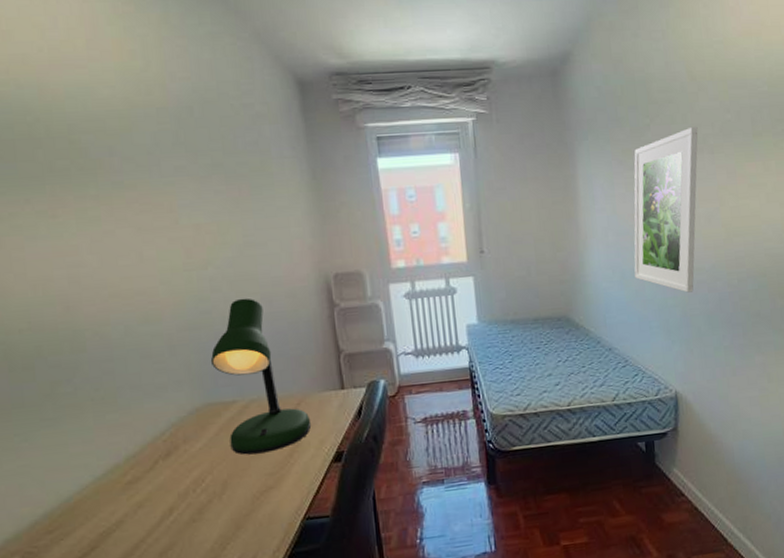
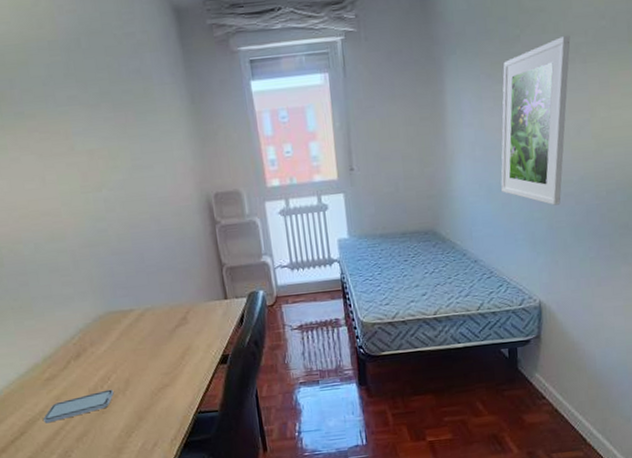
smartphone: none [121,493,208,536] -> present [43,389,114,423]
desk lamp: present [210,298,312,455] -> none [109,217,200,357]

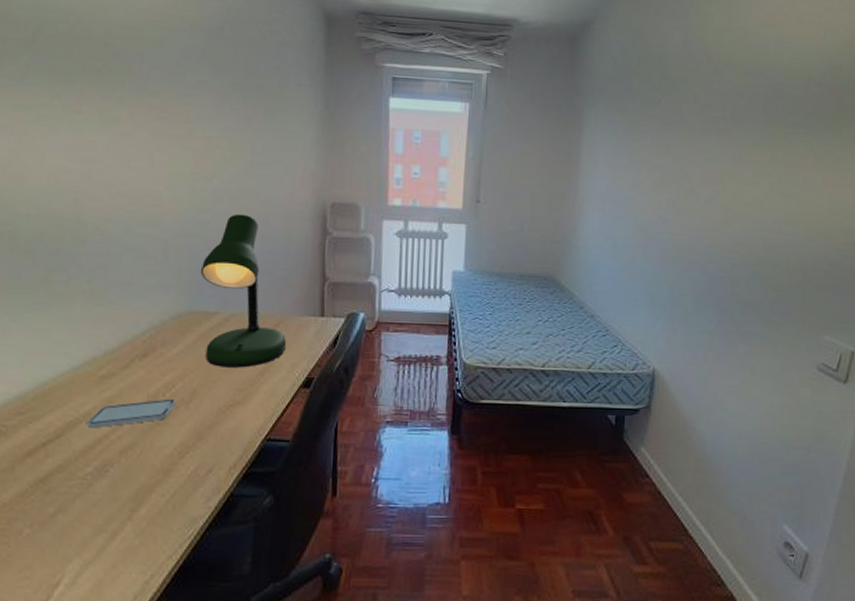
desk lamp: none [109,217,200,357] -> present [200,213,287,368]
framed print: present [501,35,570,205] -> none [627,107,709,271]

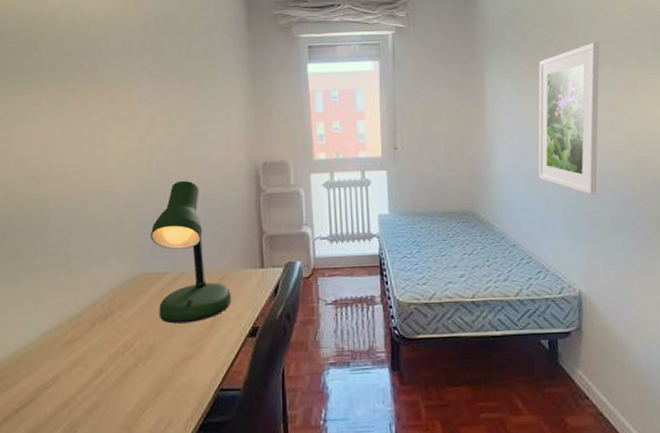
smartphone: present [87,398,176,428] -> none [56,357,135,391]
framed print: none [627,107,709,271] -> present [538,42,600,195]

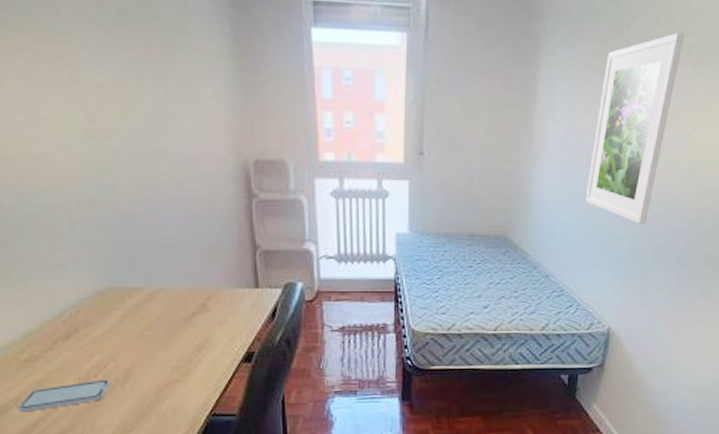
smartphone: none [56,357,135,391] -> present [18,379,110,413]
desk lamp: present [150,180,232,324] -> none [114,176,222,345]

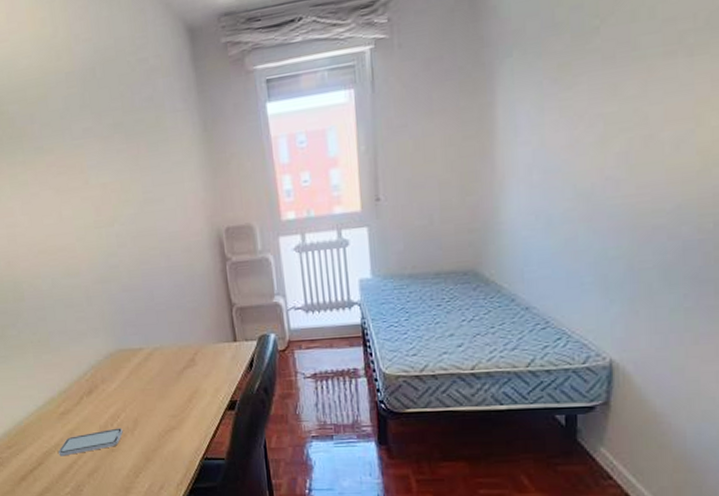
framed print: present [586,32,685,224] -> none [565,21,672,241]

